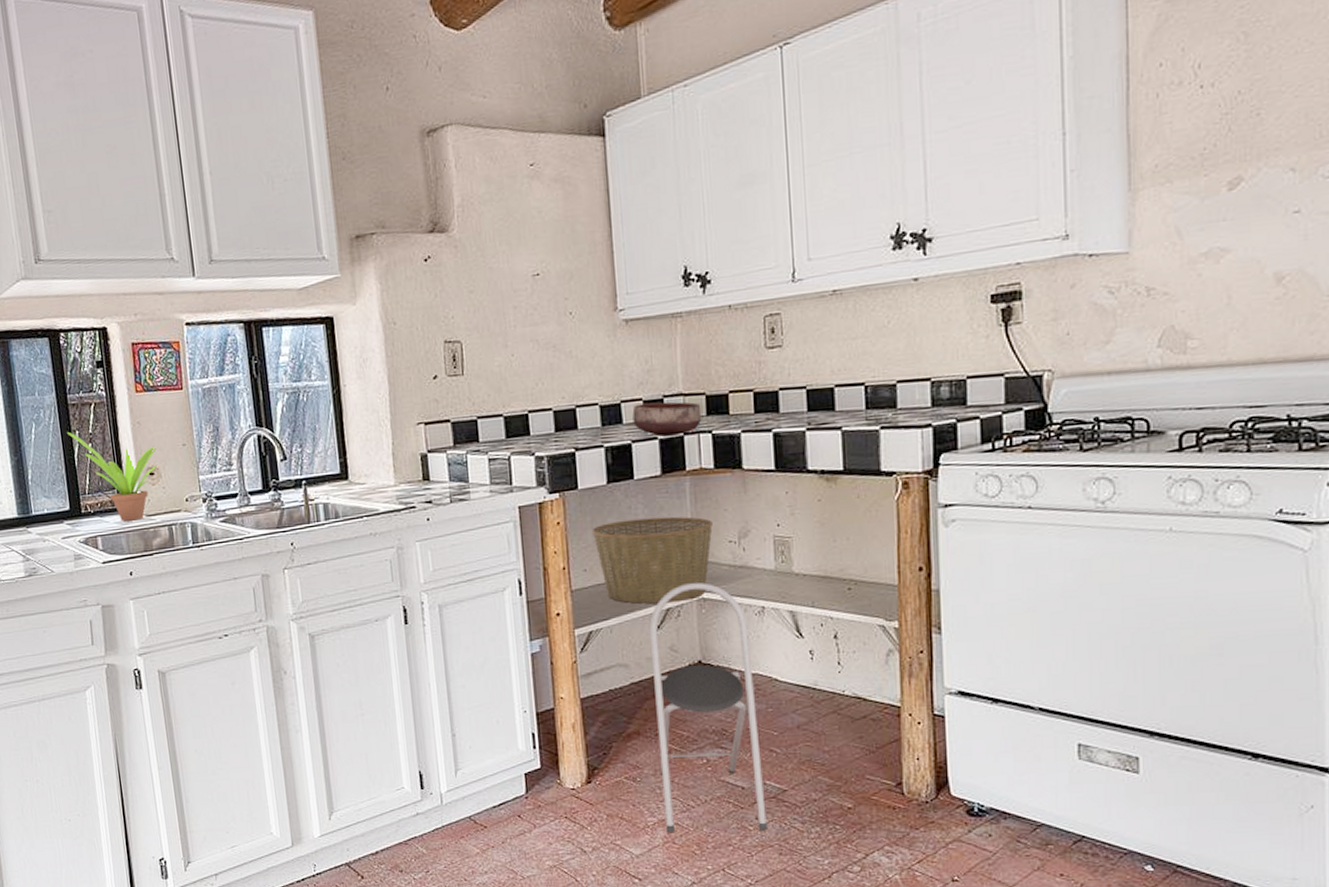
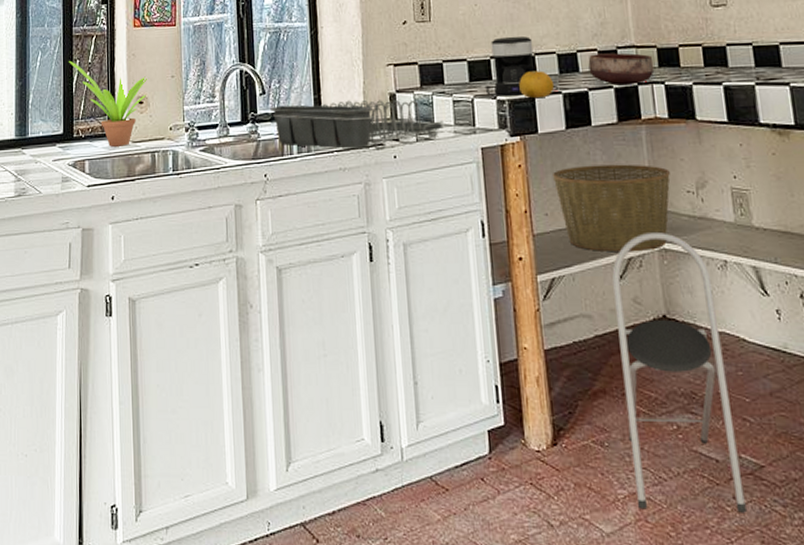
dish rack: none [293,459,479,514] -> present [270,99,444,150]
coffee maker: none [522,387,601,453] -> present [485,36,559,97]
fruit: none [558,424,596,454] -> present [519,70,555,99]

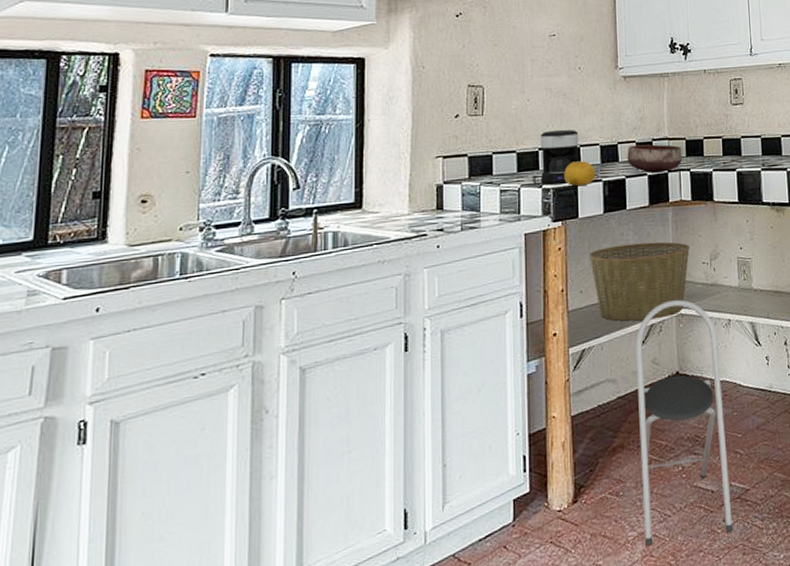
potted plant: present [69,61,149,147] -> none [48,157,157,252]
dish rack: present [270,99,444,150] -> none [304,190,489,242]

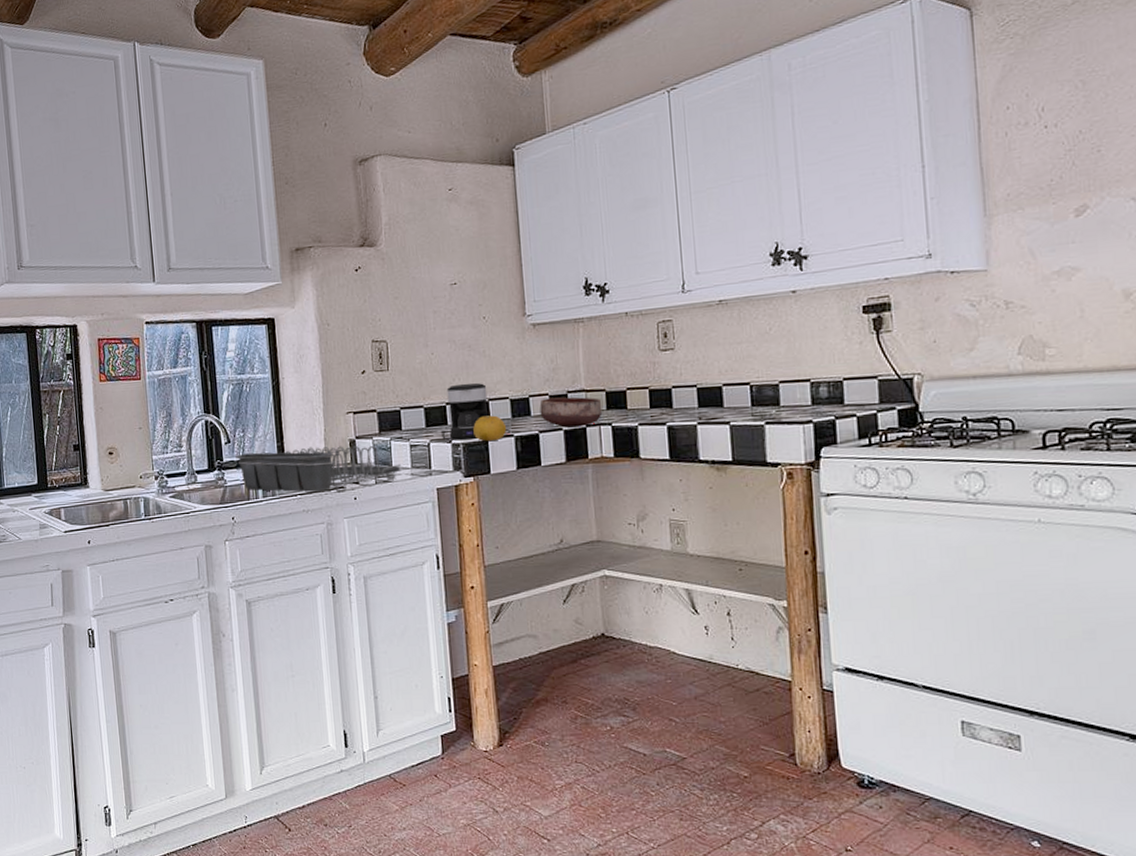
dish rack: none [304,190,489,242] -> present [235,445,401,493]
basket: present [590,242,690,322] -> none [504,500,614,580]
step stool: present [636,299,733,547] -> none [556,560,668,796]

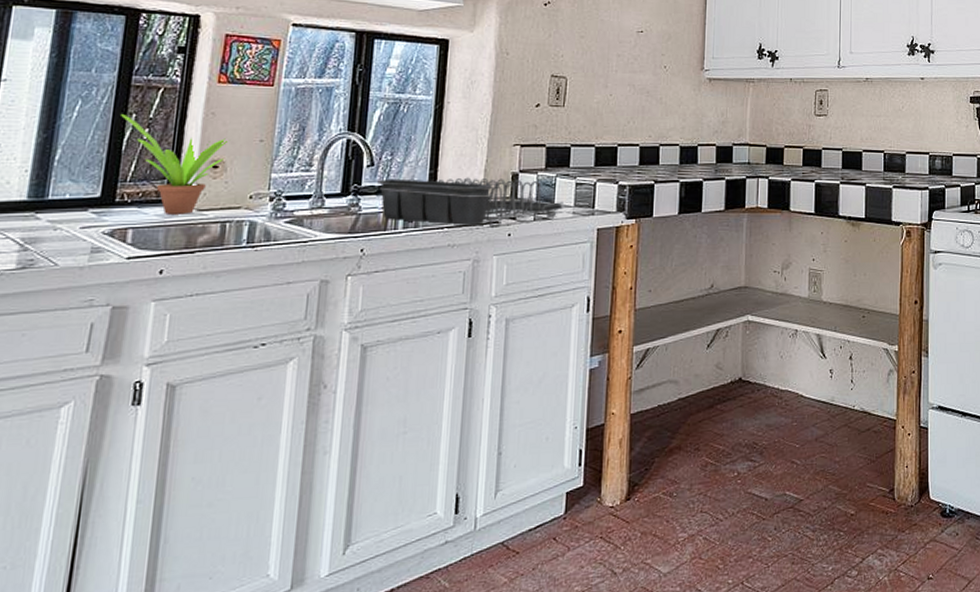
potted plant: none [39,416,118,495] -> present [121,115,230,214]
coffee maker: present [440,383,512,441] -> none [608,127,678,183]
fruit: present [473,415,507,442] -> none [641,160,674,186]
bowl: present [539,396,603,428] -> none [706,149,762,178]

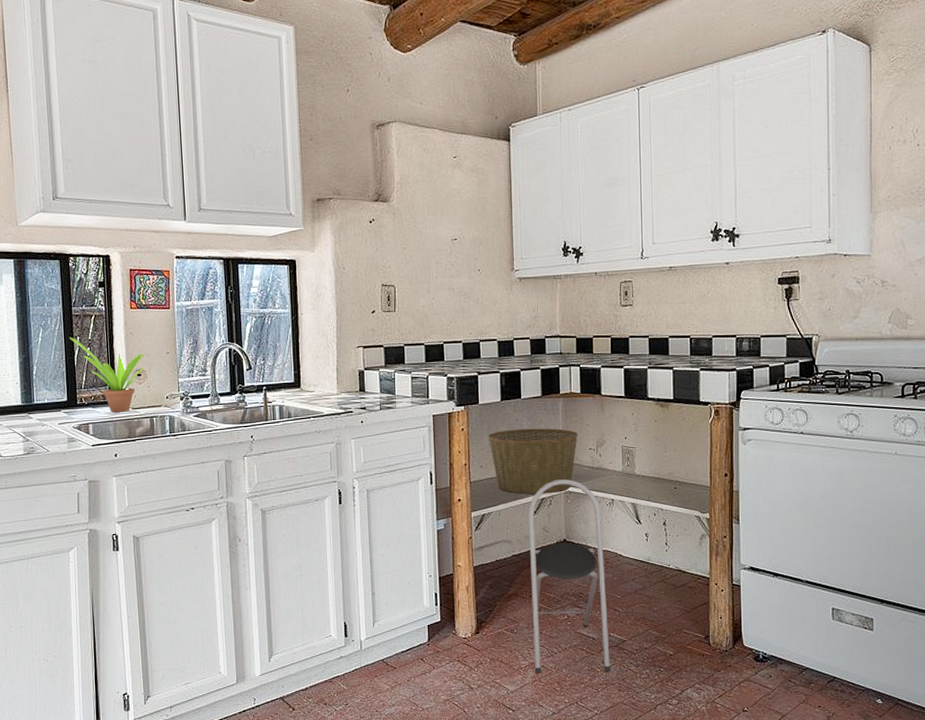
dish rack: present [377,177,563,228] -> none [256,375,403,416]
basket: none [661,247,762,325] -> present [488,428,578,495]
step stool: none [694,305,784,549] -> present [528,478,611,674]

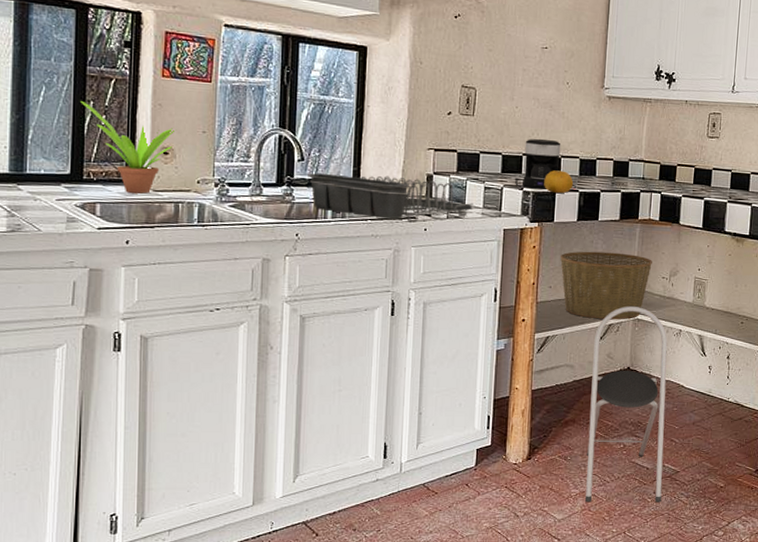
dish rack: none [256,375,403,416] -> present [308,173,473,223]
coffee maker: none [438,325,498,375] -> present [514,138,577,190]
fruit: none [466,354,494,377] -> present [544,170,574,194]

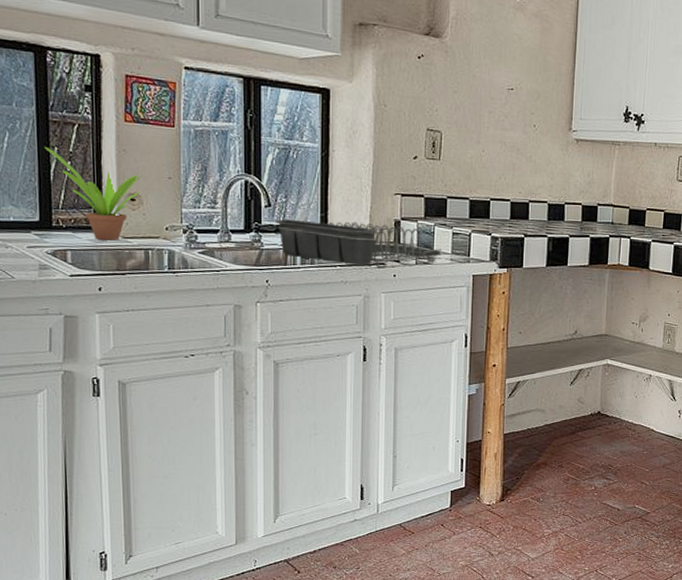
coffee maker: present [514,138,577,190] -> none [482,183,546,236]
fruit: present [544,170,574,194] -> none [512,215,542,239]
basket: present [560,251,652,320] -> none [530,297,622,365]
step stool: present [585,305,668,503] -> none [558,351,638,542]

